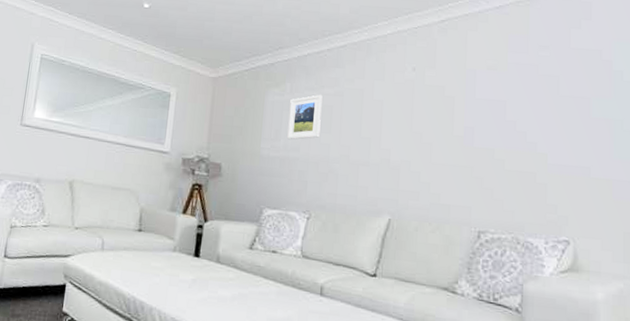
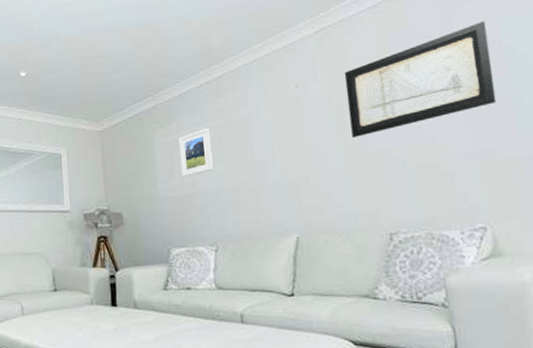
wall art: none [459,41,601,132] -> present [344,20,497,139]

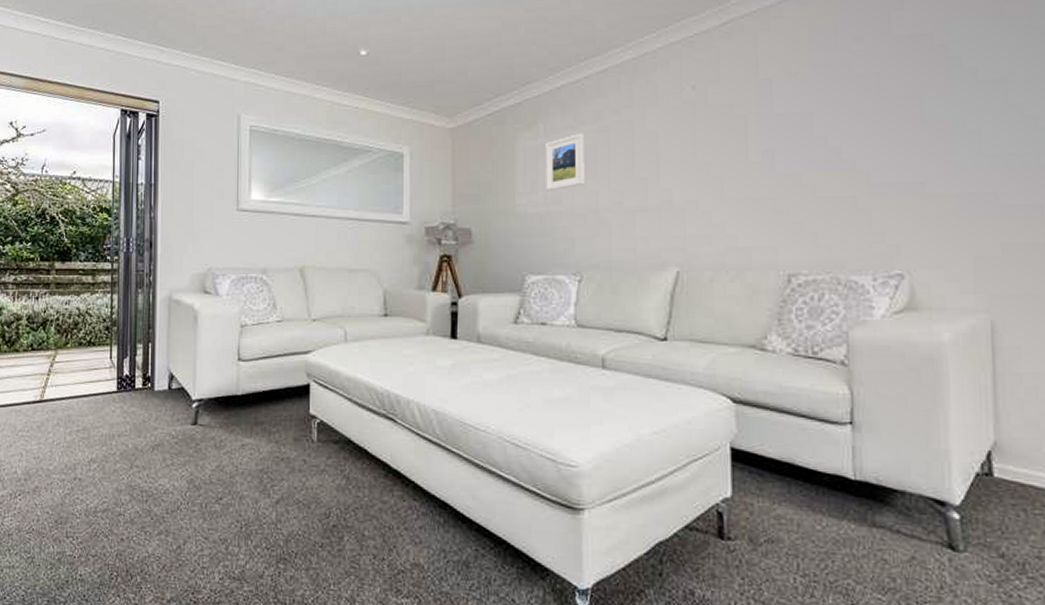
wall art: present [344,20,497,139] -> none [752,22,934,158]

